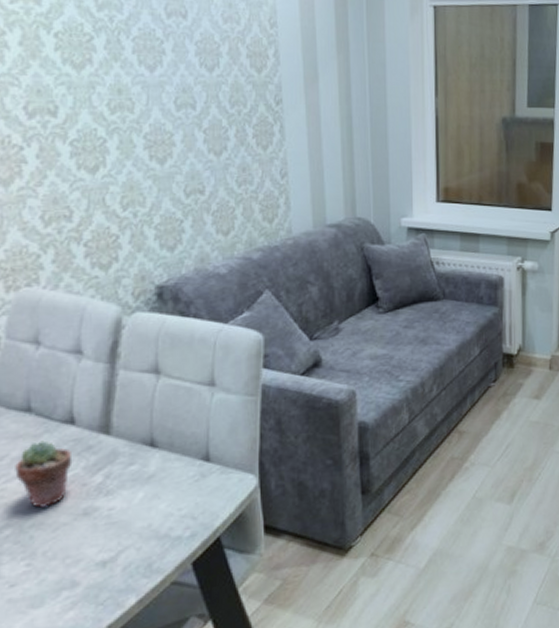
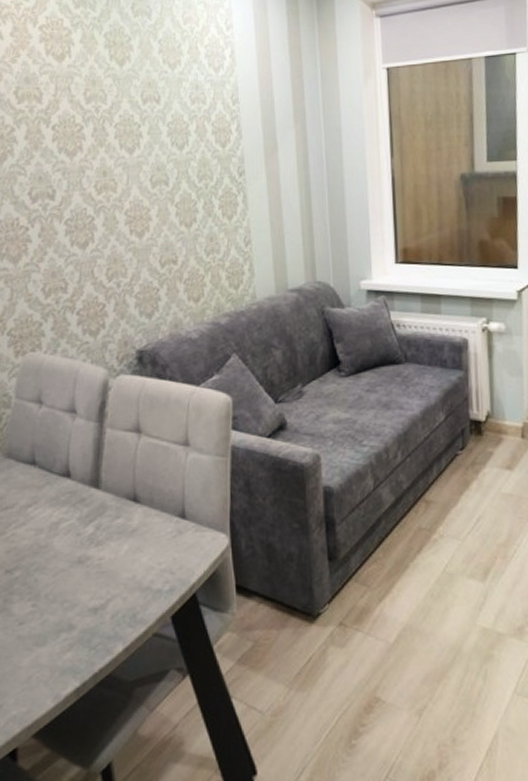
potted succulent: present [15,440,73,508] -> none [23,491,69,553]

